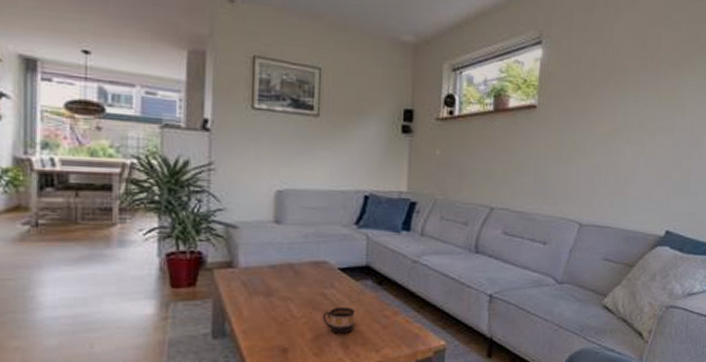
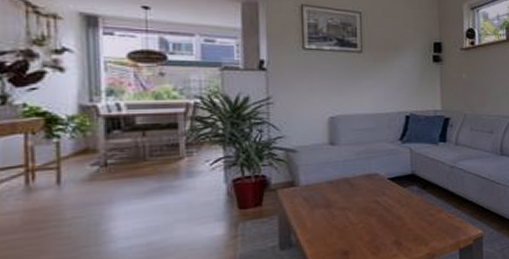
cup: present [322,306,355,334] -> none [377,210,405,234]

